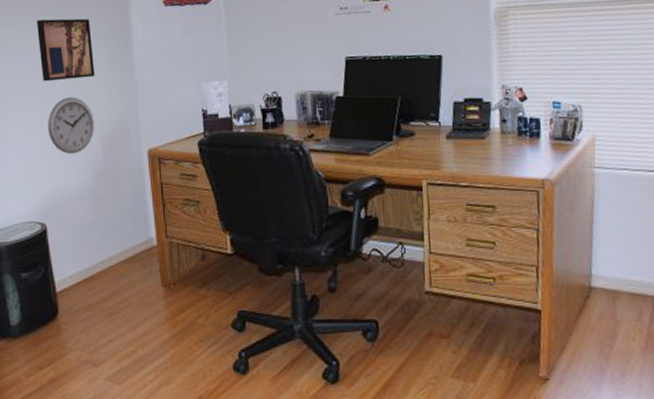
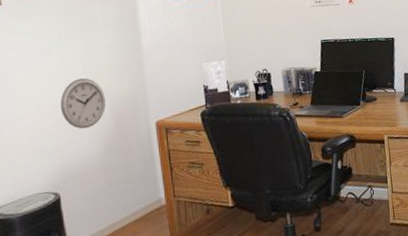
wall art: present [36,18,95,82] -> none [48,9,106,65]

